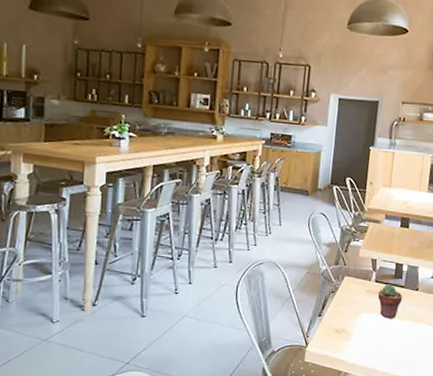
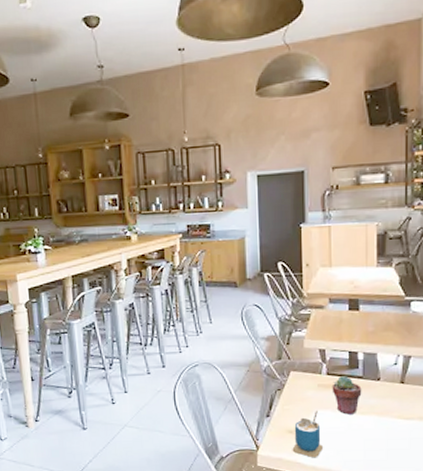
cup: none [337,313,365,356] -> present [292,410,324,458]

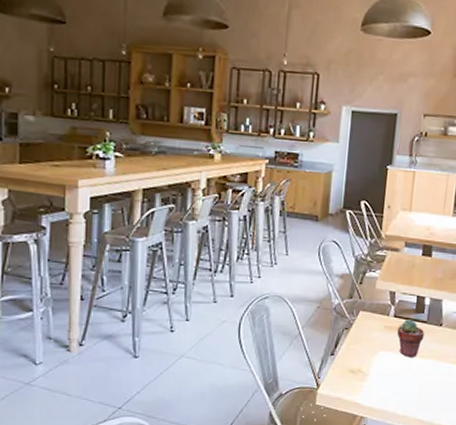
cup: present [292,410,324,458] -> none [351,351,383,399]

